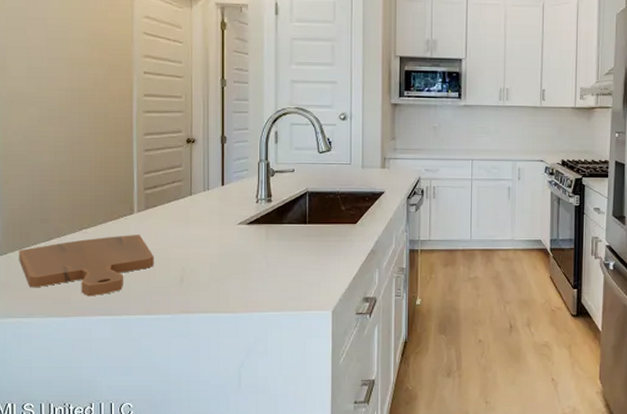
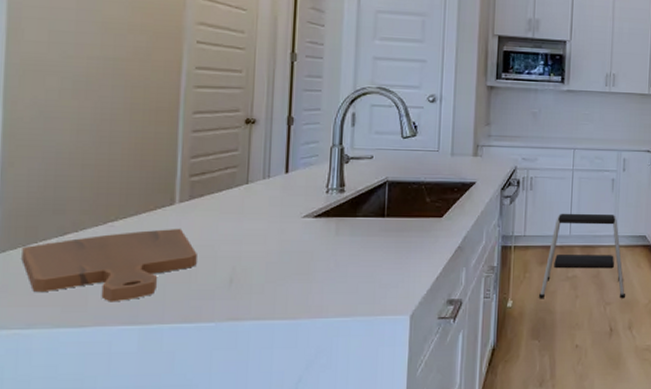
step stool: none [445,219,524,298] -> present [539,213,626,299]

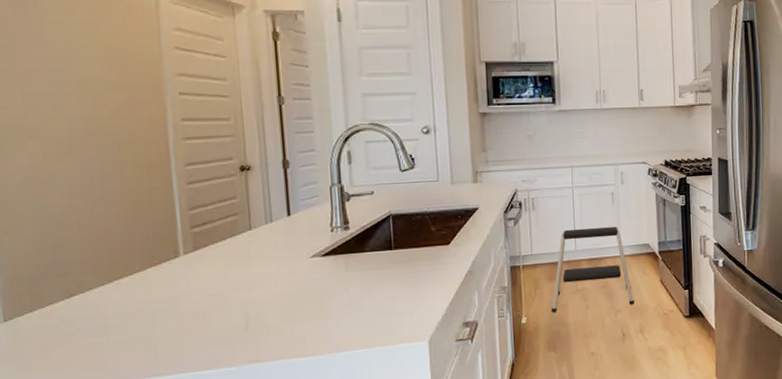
cutting board: present [21,228,197,302] -> none [29,279,210,358]

